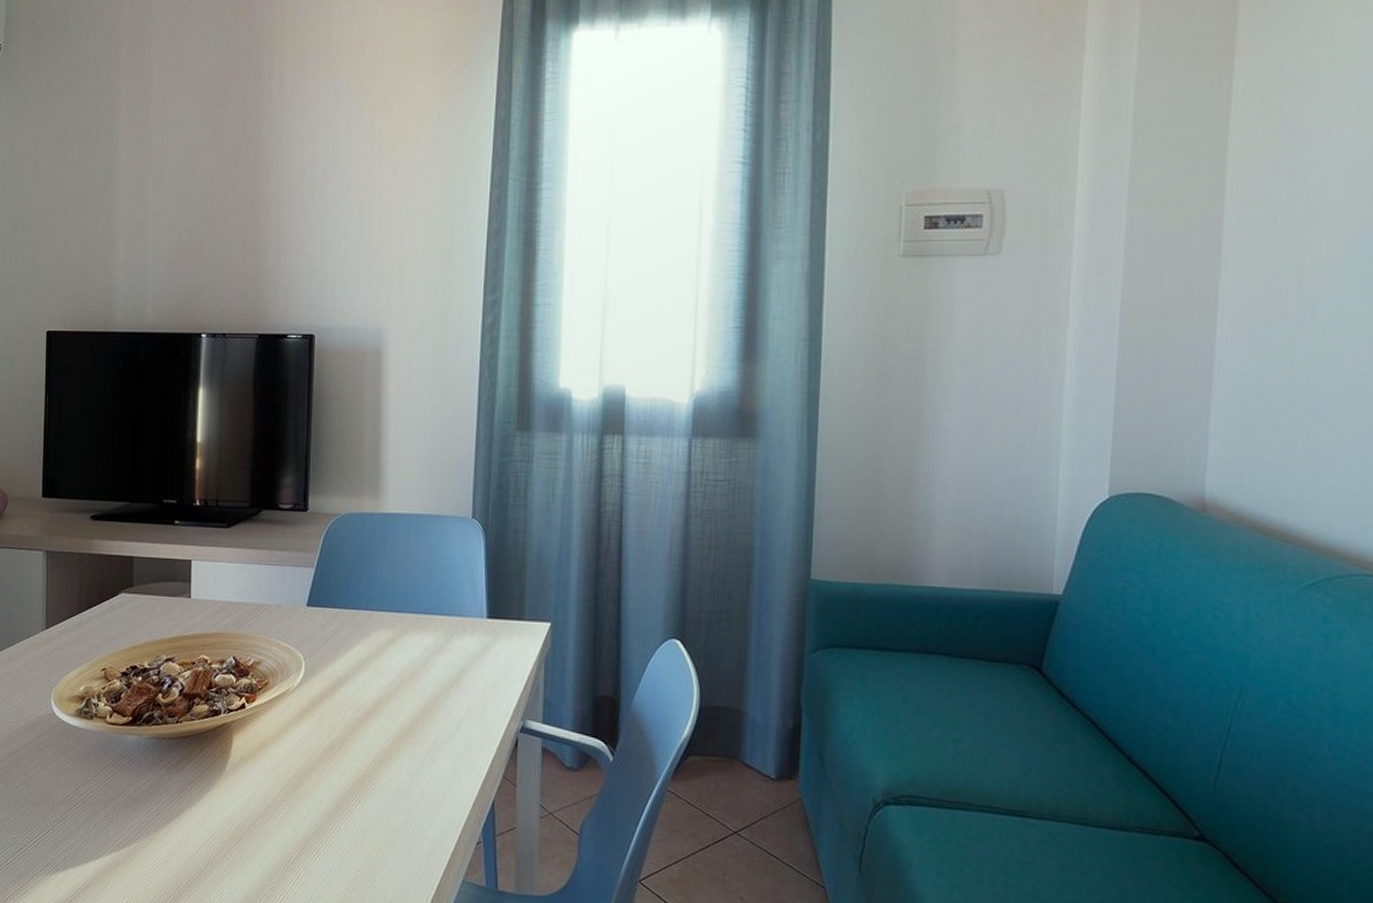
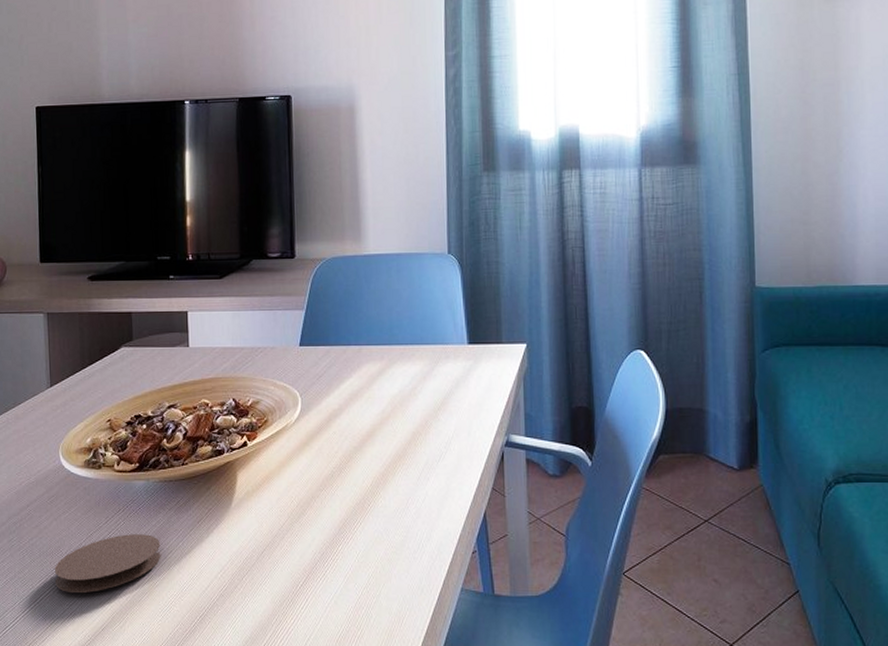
coaster: none [40,790,150,848] -> present [55,534,161,593]

